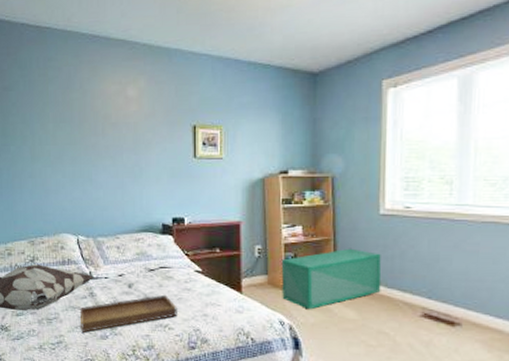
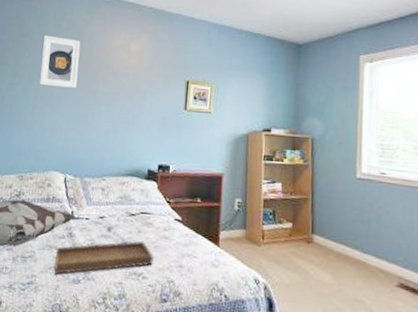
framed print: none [29,86,75,144] -> present [39,35,81,88]
storage bin: present [281,248,382,310] -> none [258,209,358,270]

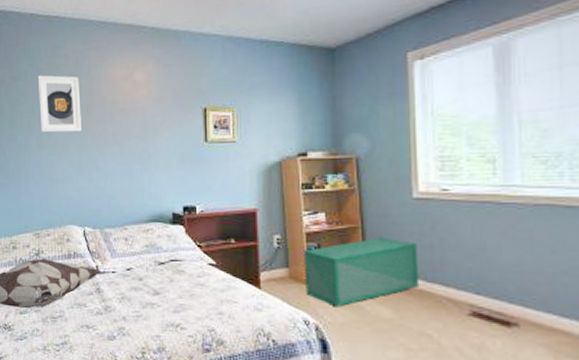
tray: present [54,226,154,275] -> none [85,278,190,333]
storage bin: none [258,209,358,270] -> present [303,236,420,308]

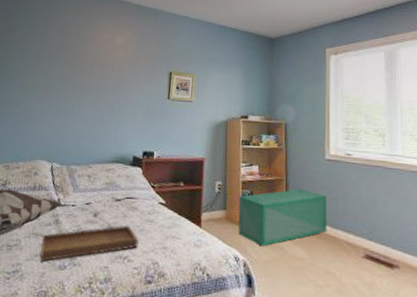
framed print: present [37,75,82,133] -> none [27,29,68,80]
tray: none [85,278,190,333] -> present [40,212,139,262]

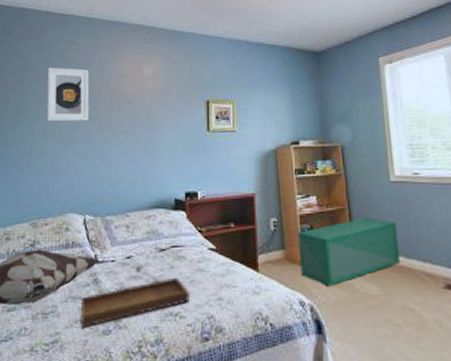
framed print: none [27,29,68,80] -> present [47,67,90,122]

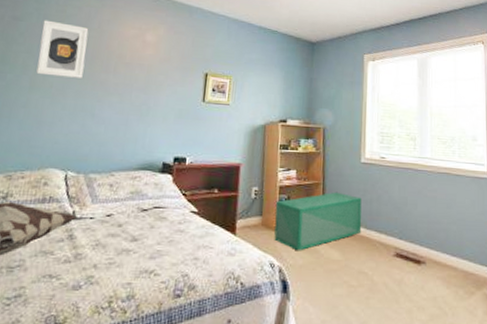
tray: present [80,266,190,328] -> none [49,224,167,283]

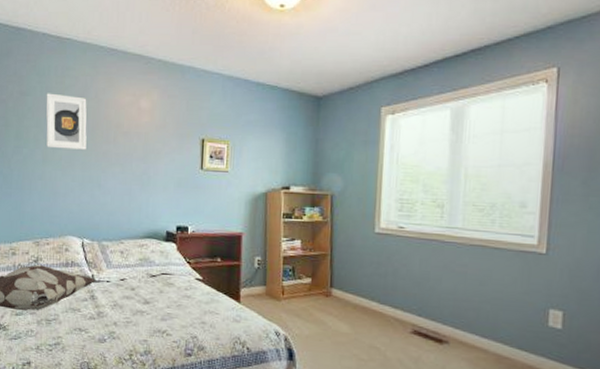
storage bin: present [274,192,362,251] -> none [279,263,375,322]

